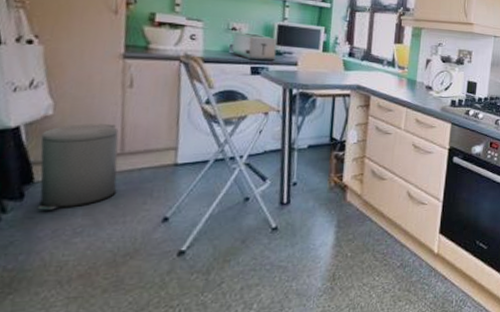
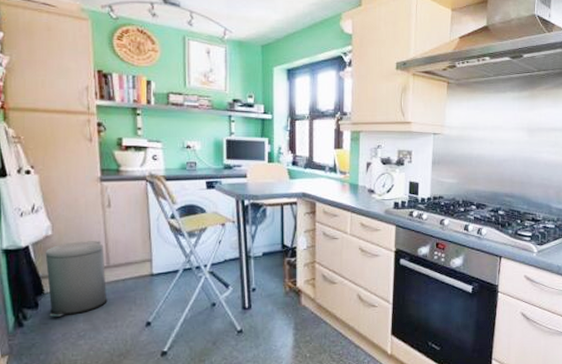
toaster: present [232,31,277,62] -> none [188,149,227,175]

